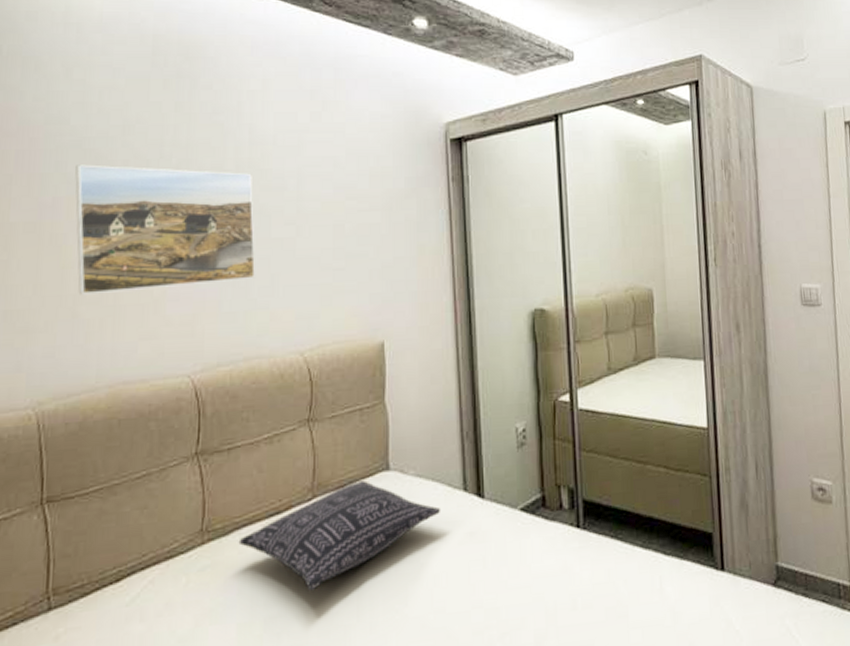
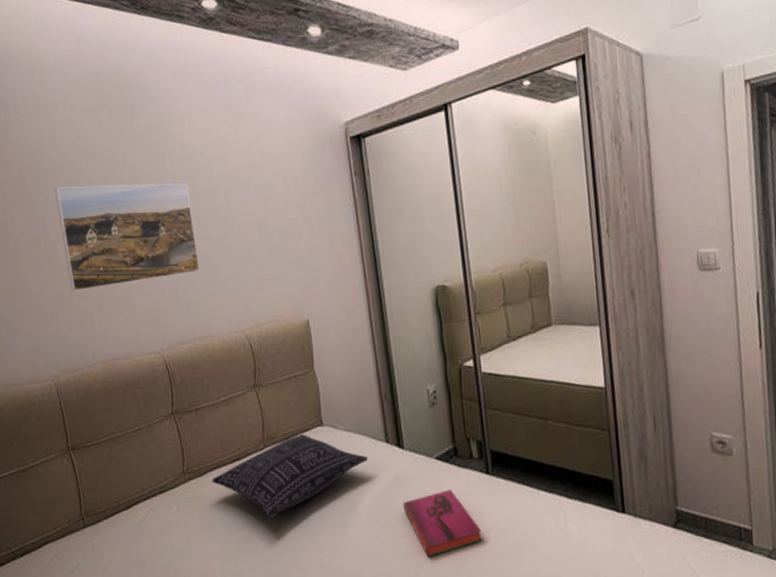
hardback book: none [478,546,568,633] -> present [403,488,482,557]

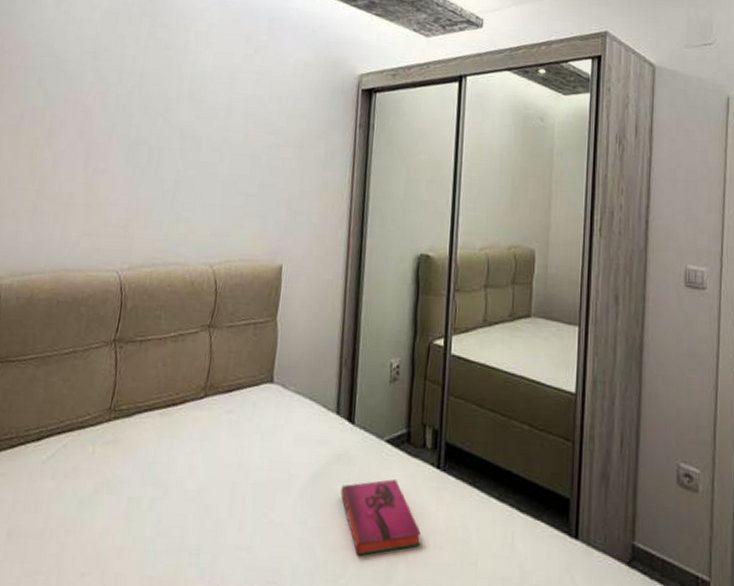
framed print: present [55,183,201,292] -> none [41,82,190,195]
pillow: present [211,434,369,520] -> none [138,388,315,481]

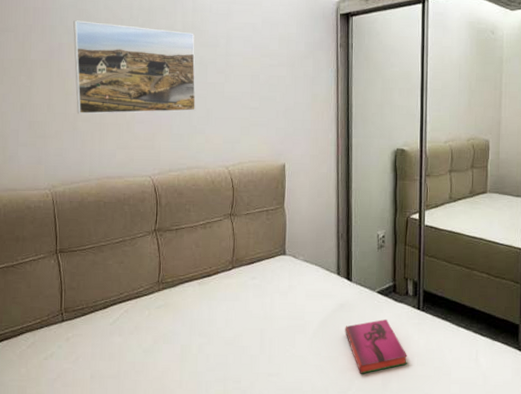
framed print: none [41,82,190,195] -> present [73,20,196,115]

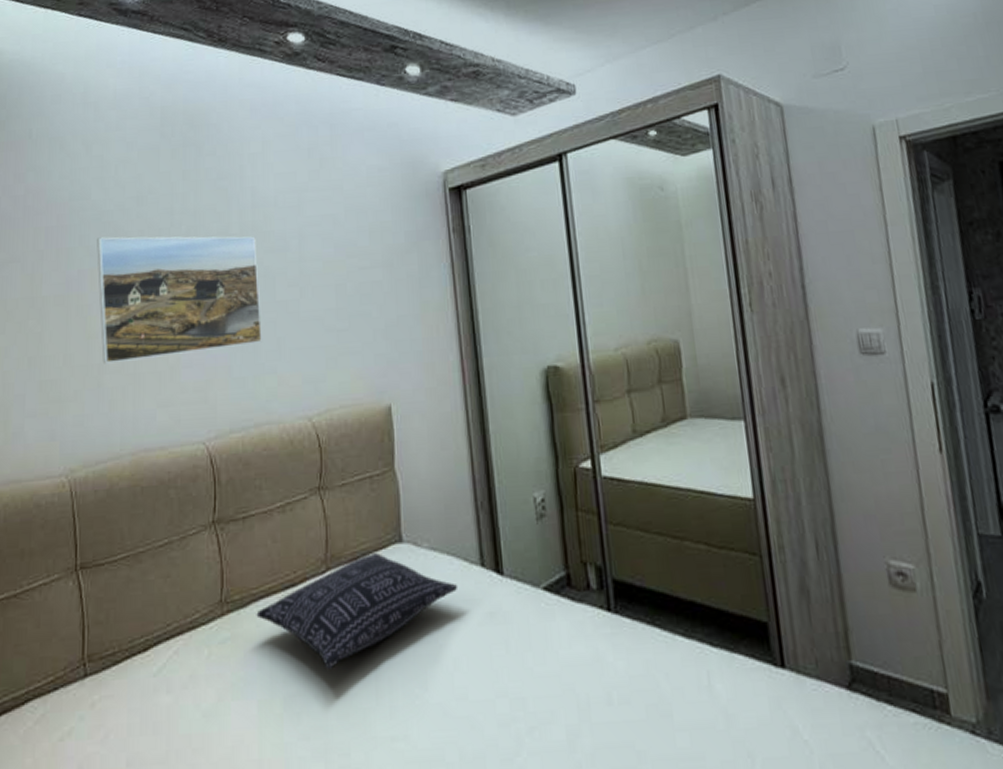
pillow: none [182,260,321,330] -> present [256,553,458,670]
hardback book: present [345,318,407,374] -> none [500,630,602,726]

